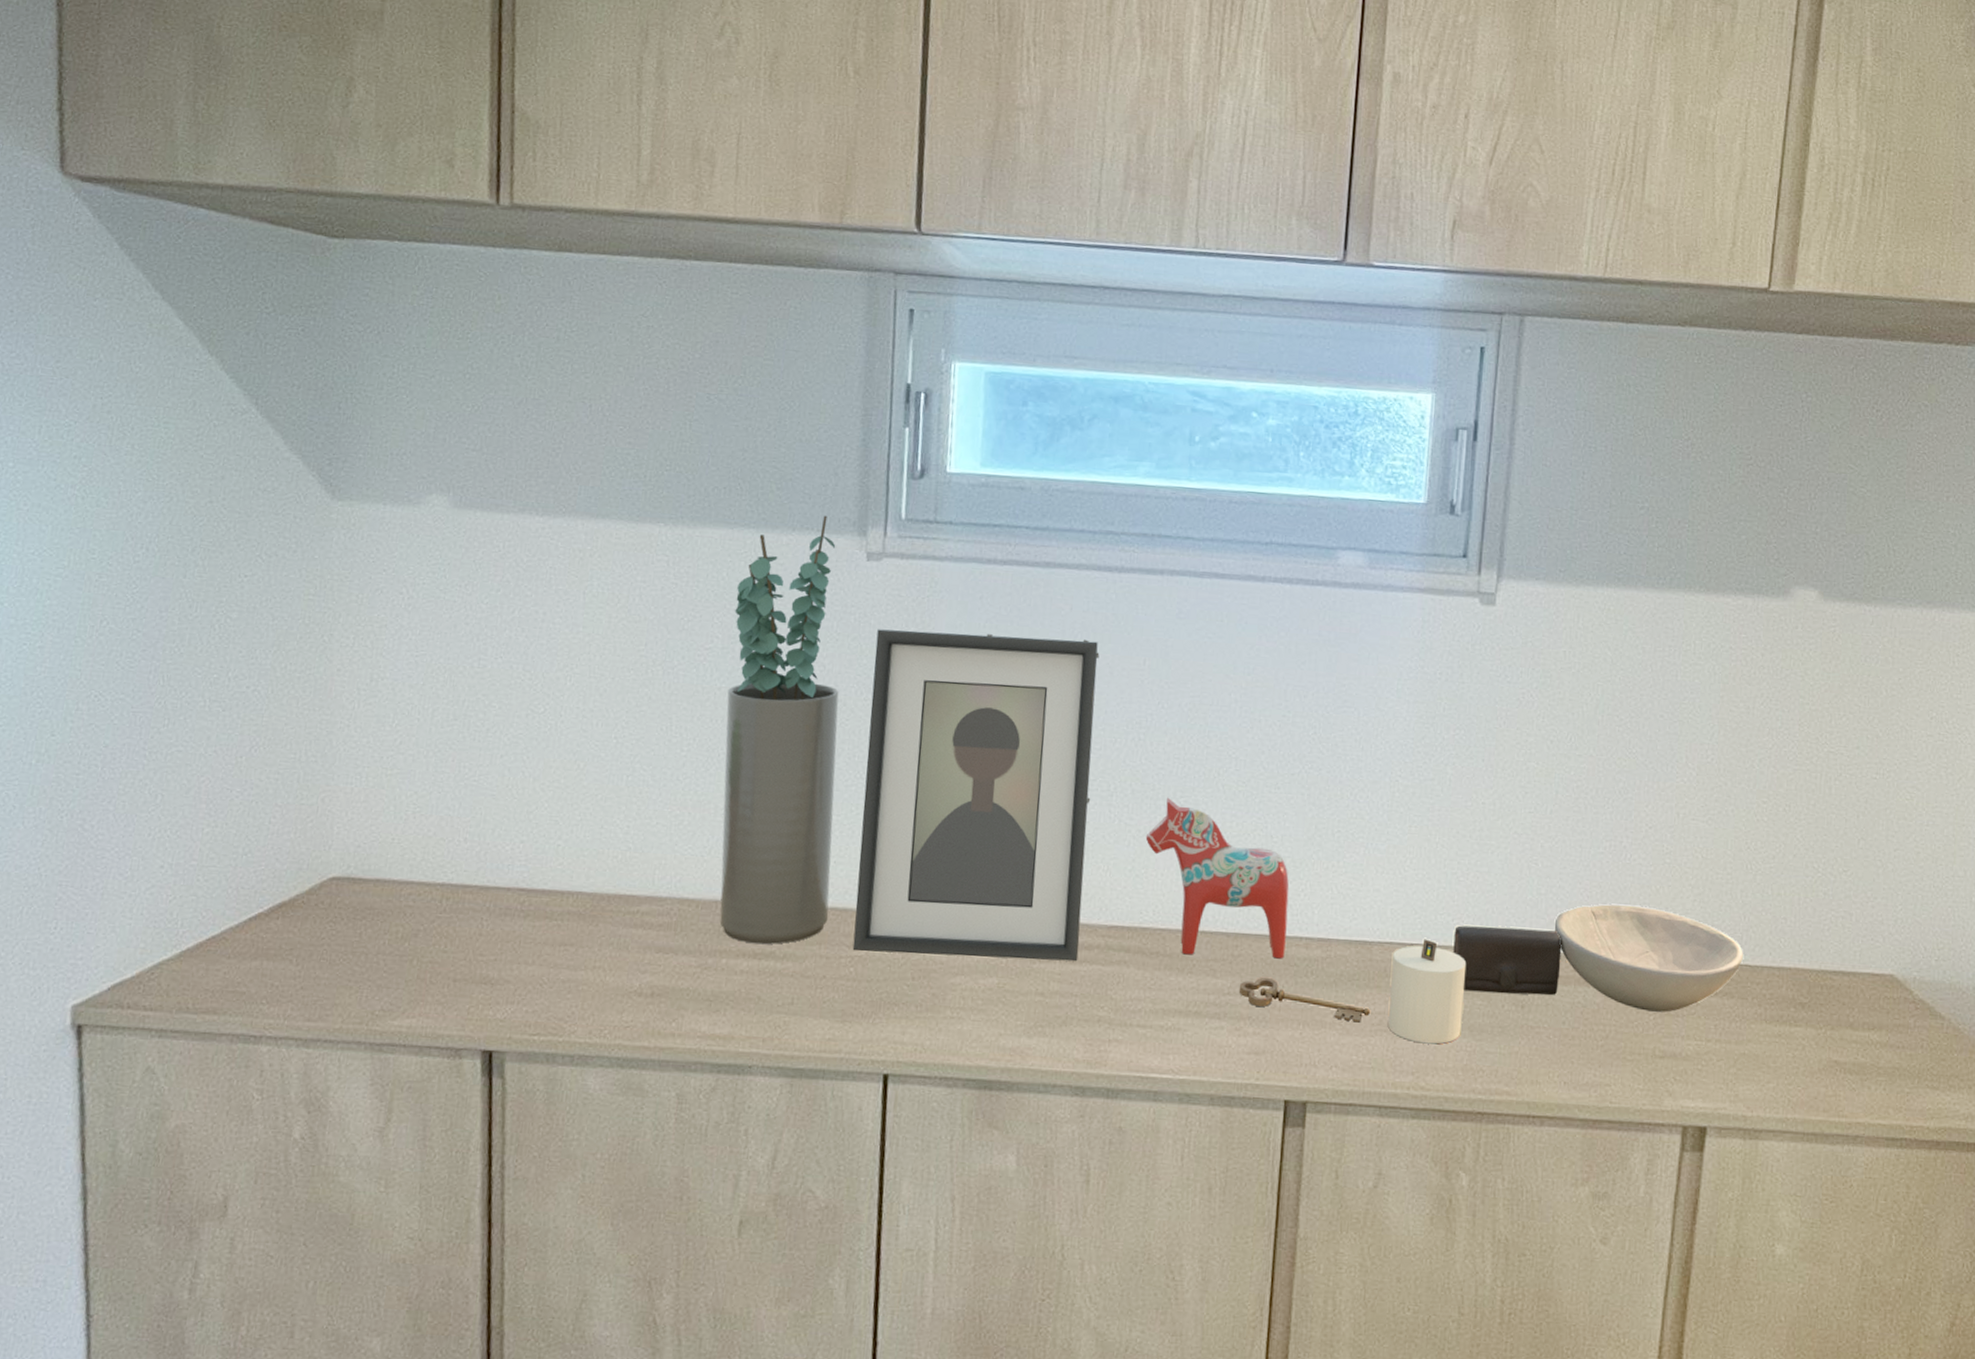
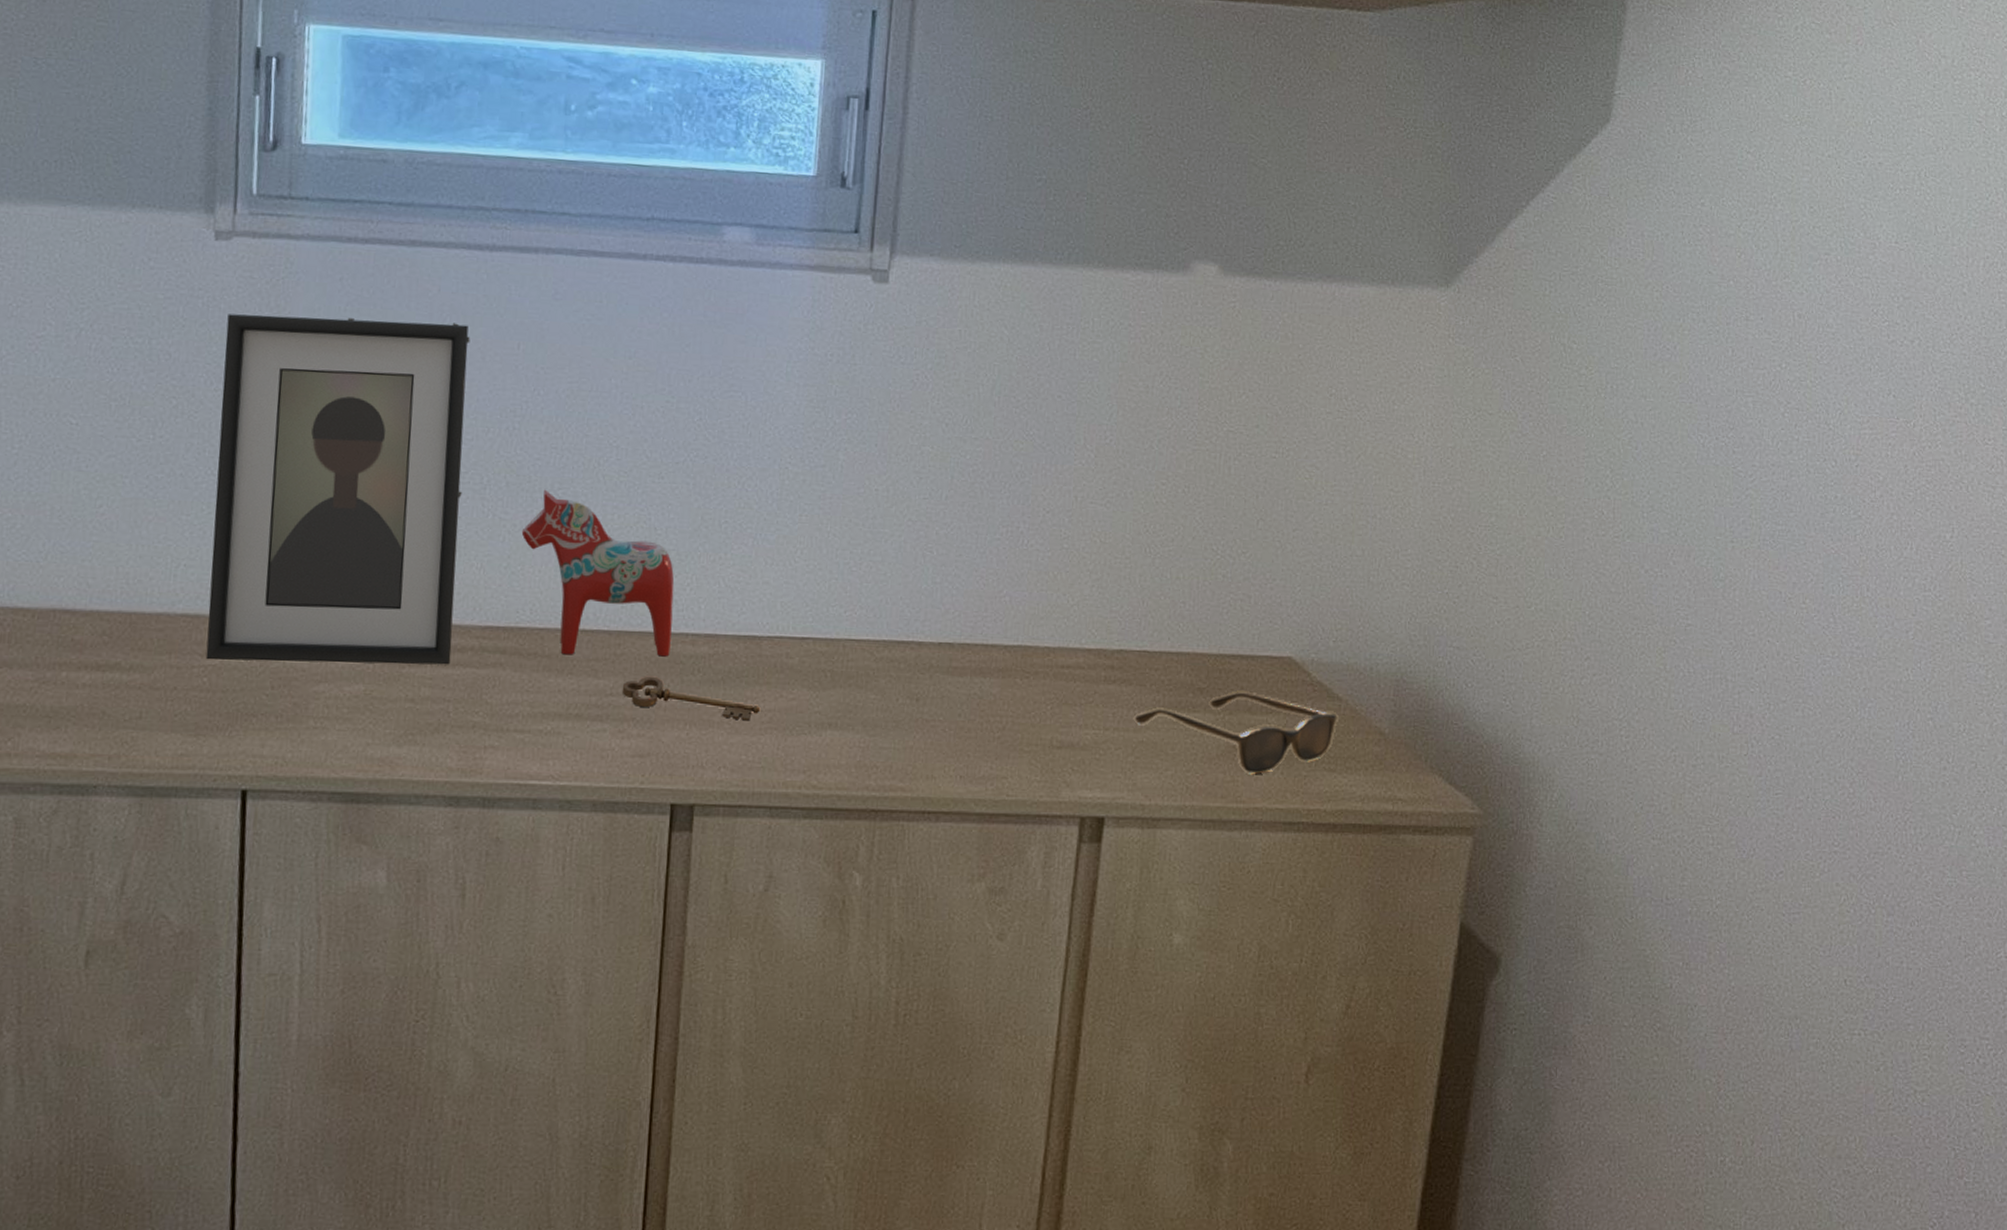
vase: present [720,515,839,945] -> none [58,191,187,655]
candle: present [1387,939,1467,1045] -> none [777,632,860,741]
wallet: present [1453,925,1562,996] -> none [845,617,958,688]
bowl: present [1554,904,1743,1012] -> none [949,592,1142,702]
sunglasses: none [1737,1009,1939,1089] -> present [1135,693,1336,774]

